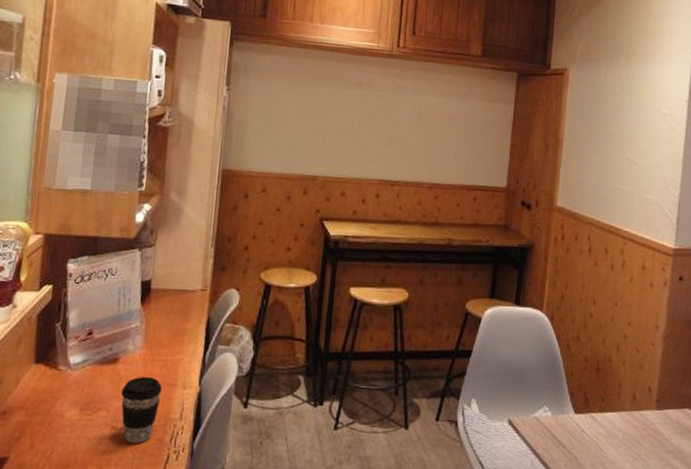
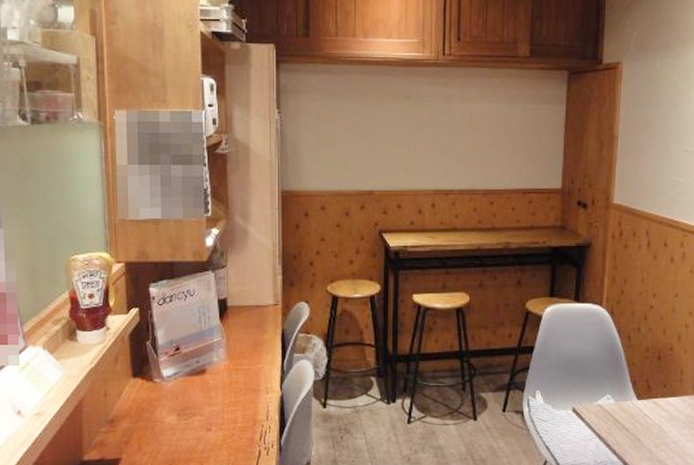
coffee cup: present [120,376,163,443] -> none [211,384,248,442]

